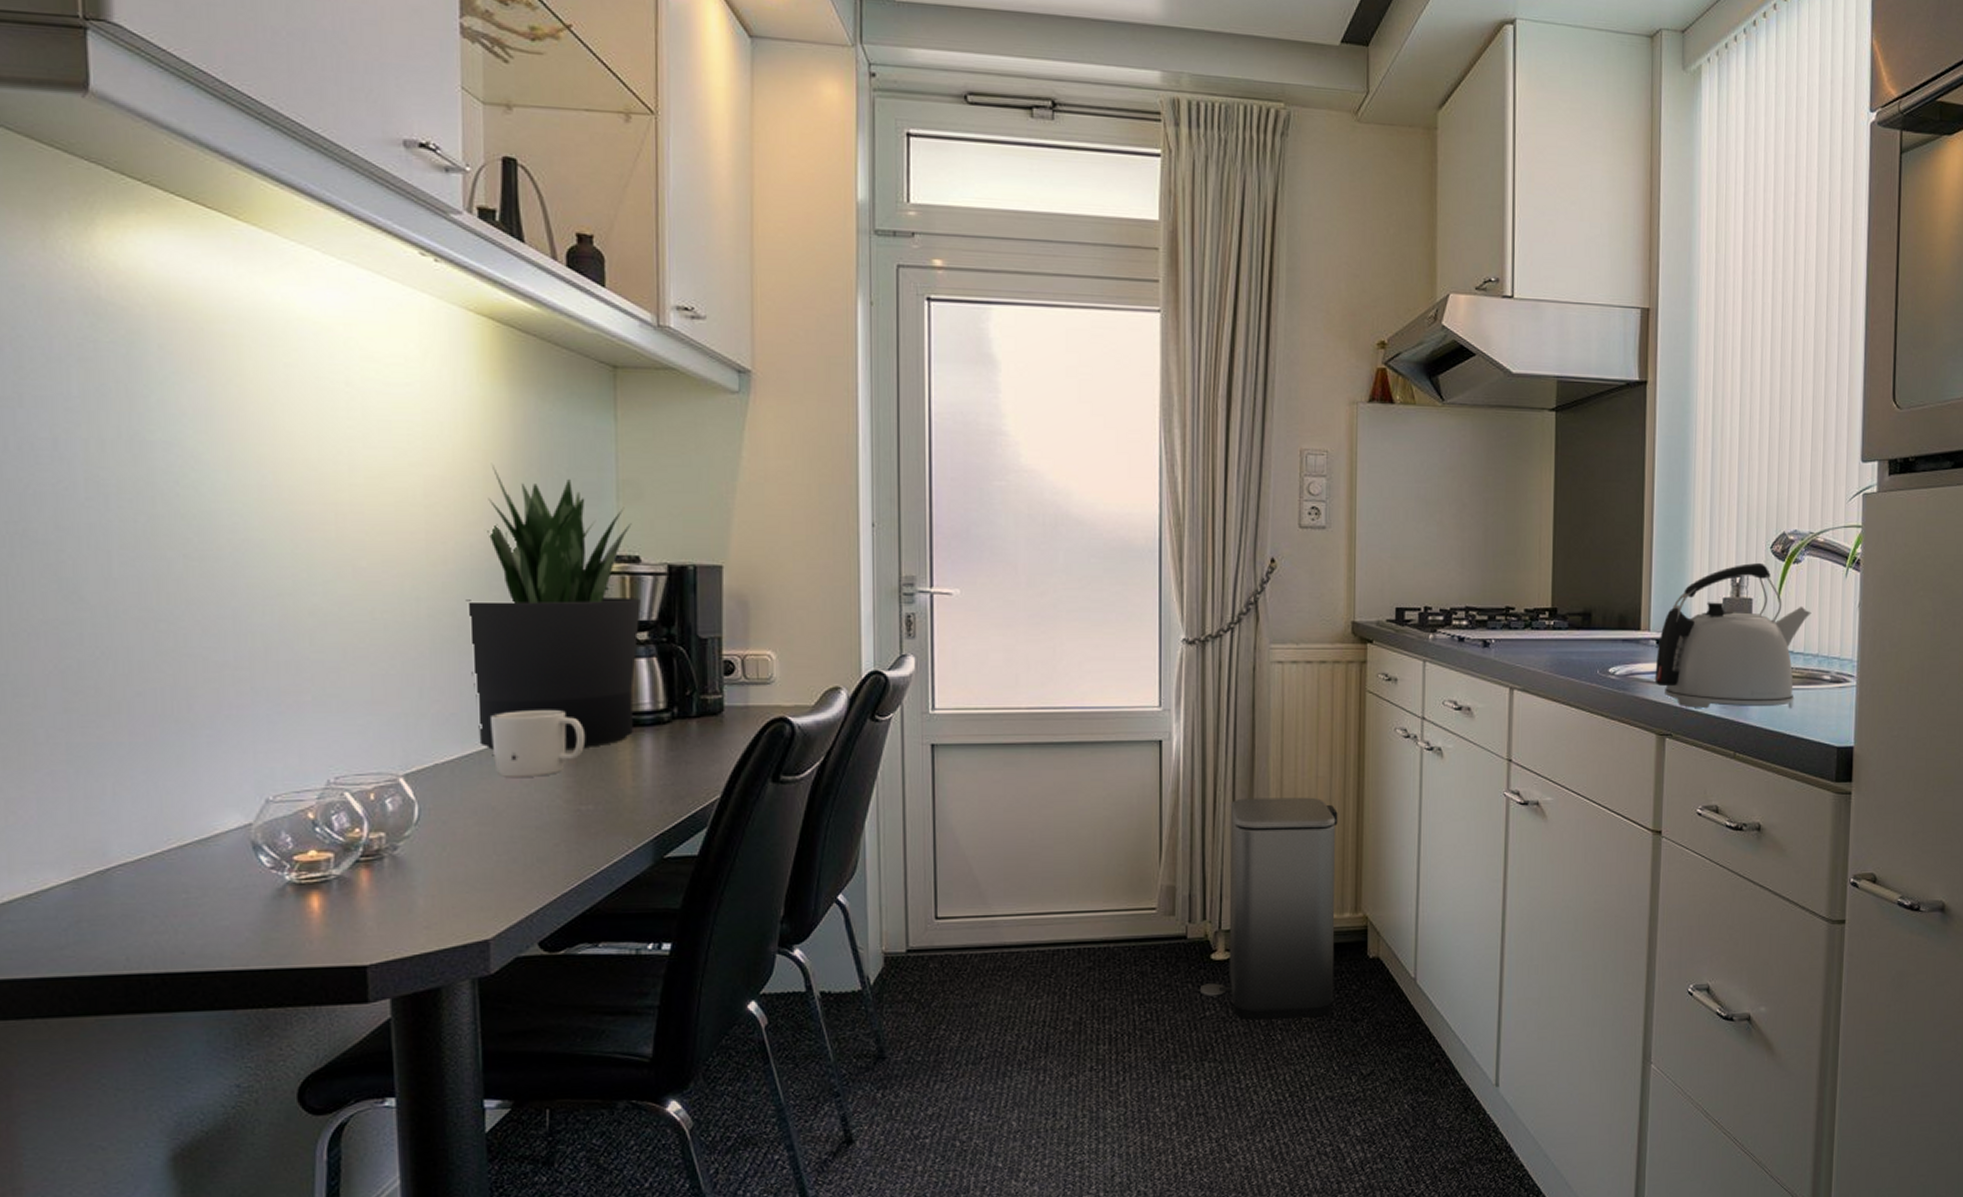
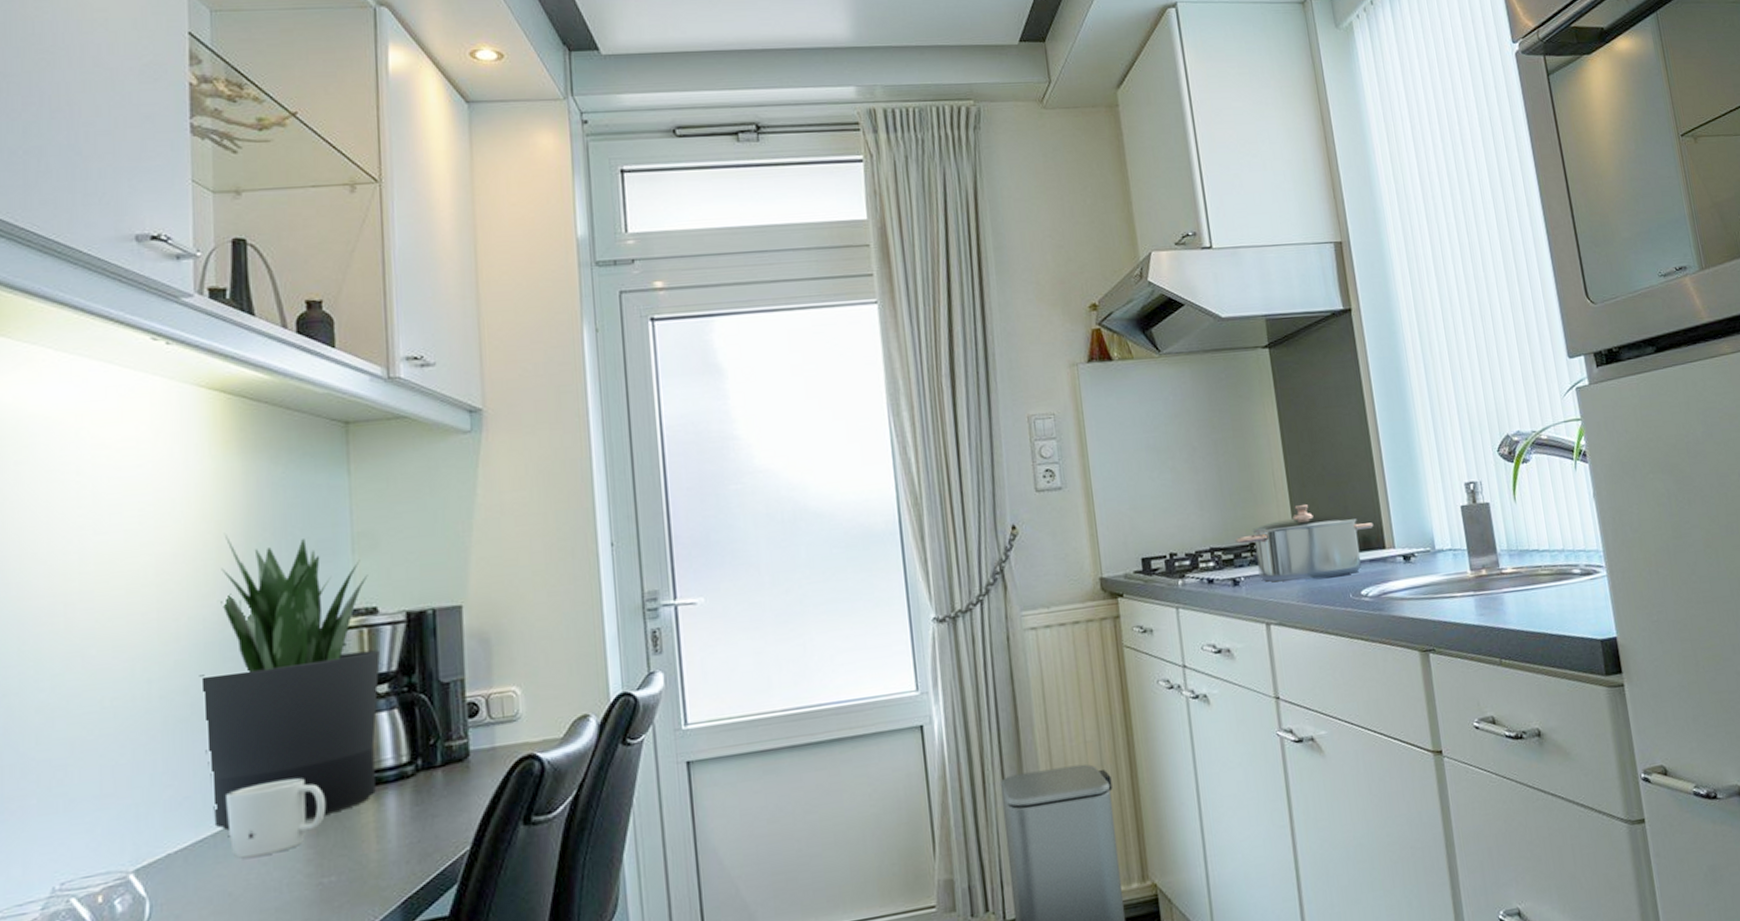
cooking pot: none [1492,575,1633,650] -> present [1235,503,1374,582]
kettle: present [1654,562,1811,709] -> none [1405,466,1550,620]

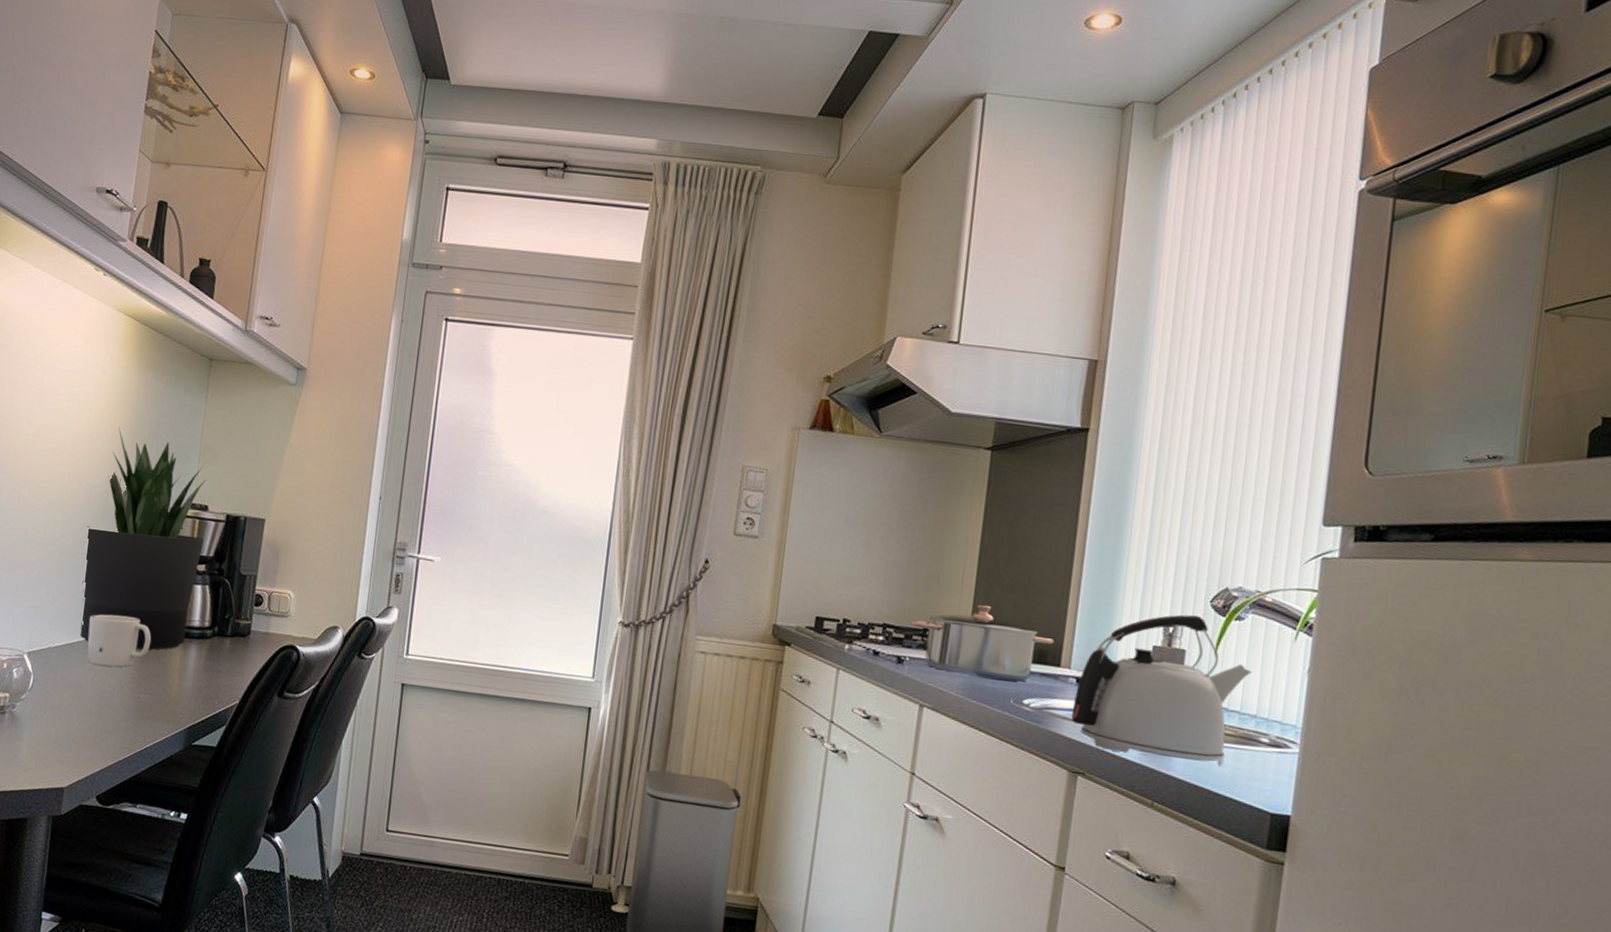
kettle: none [1405,466,1550,620] -> present [1071,614,1252,767]

